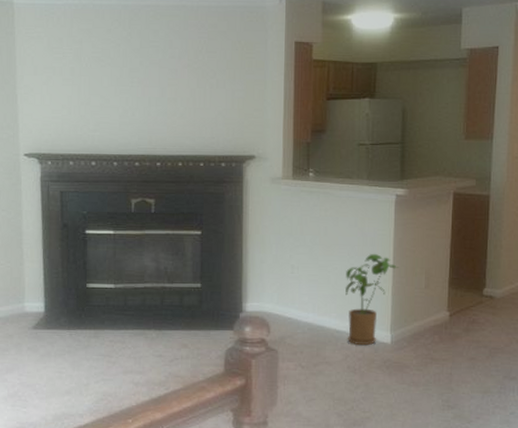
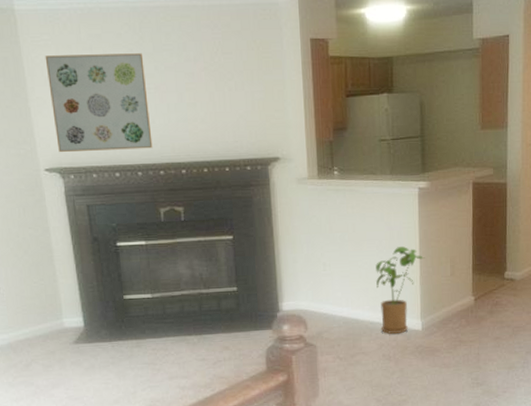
wall art: none [36,47,131,140] -> present [45,53,153,153]

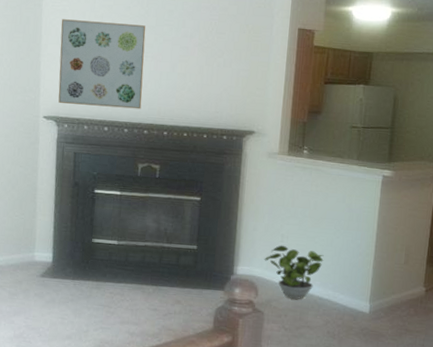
potted plant: none [308,274,370,327] -> present [264,245,324,299]
house plant: present [375,245,425,334] -> none [328,228,381,313]

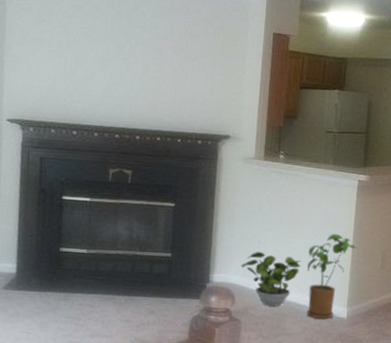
wall art: present [58,19,146,110] -> none [23,18,117,113]
house plant: none [328,228,381,313] -> present [306,233,357,320]

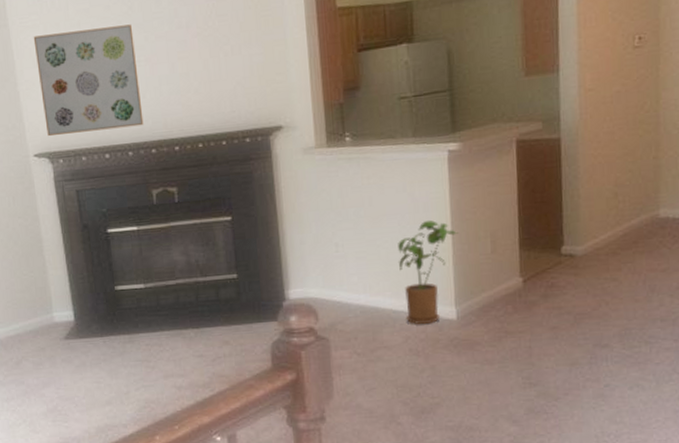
wall art: none [23,18,117,113] -> present [33,24,144,137]
potted plant: present [240,251,301,306] -> none [319,255,391,317]

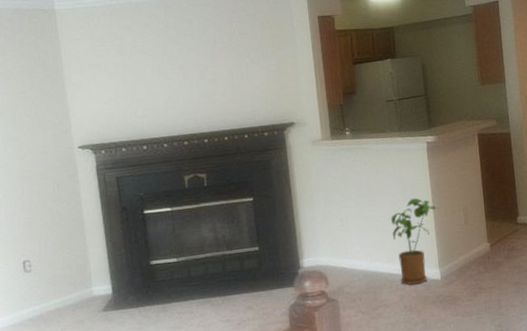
wall art: present [33,24,144,137] -> none [80,39,177,131]

